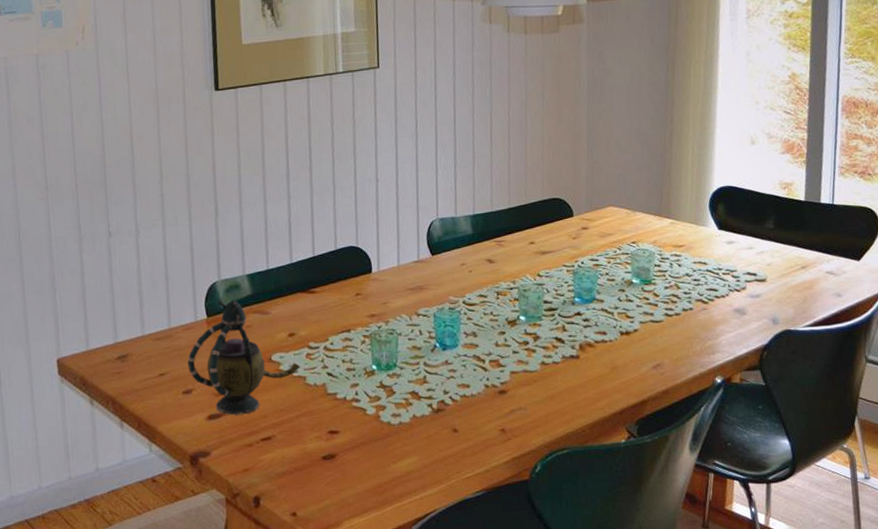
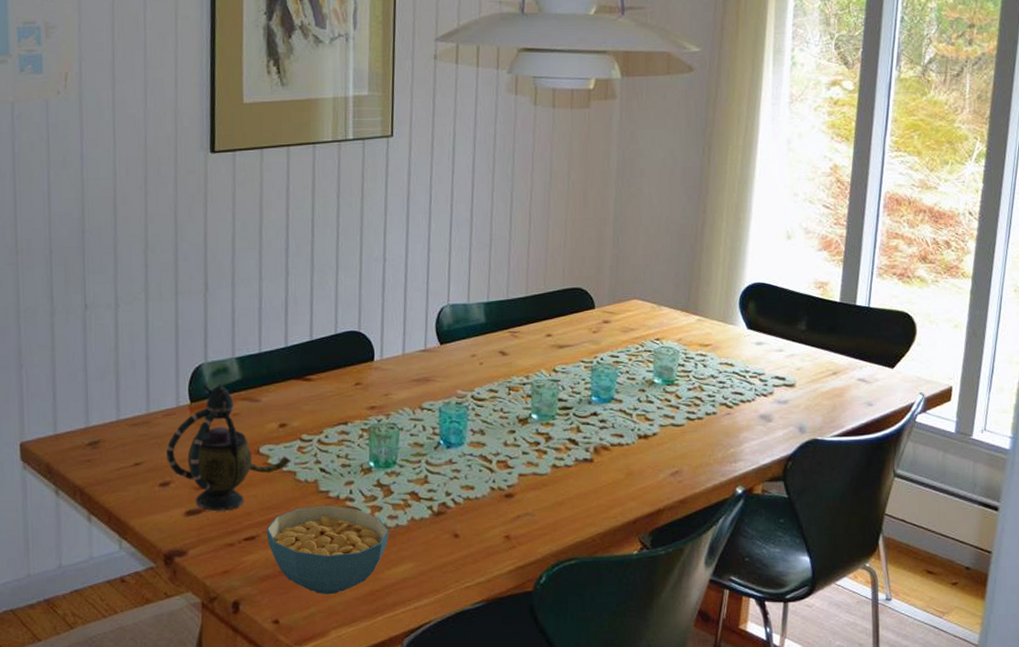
cereal bowl: none [281,406,394,489] -> present [266,506,389,595]

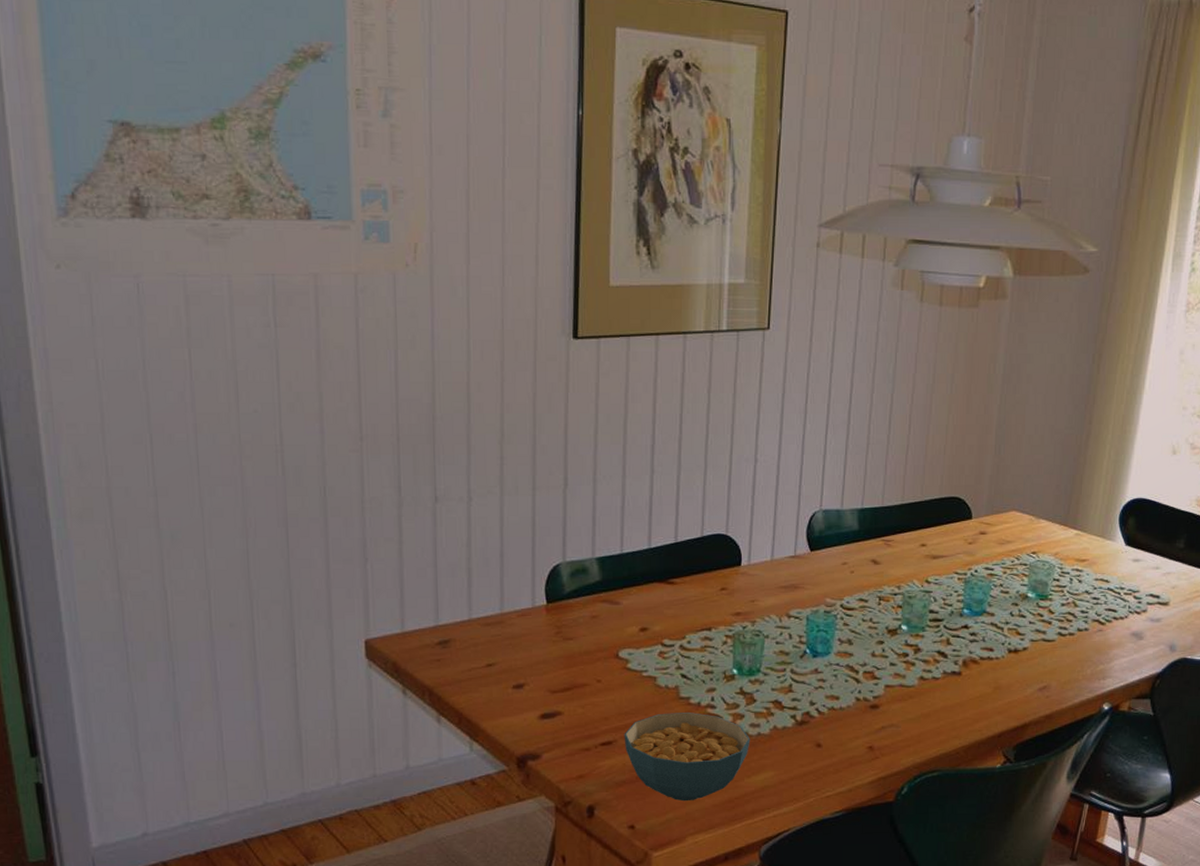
teapot: present [166,384,291,512] -> none [521,584,652,716]

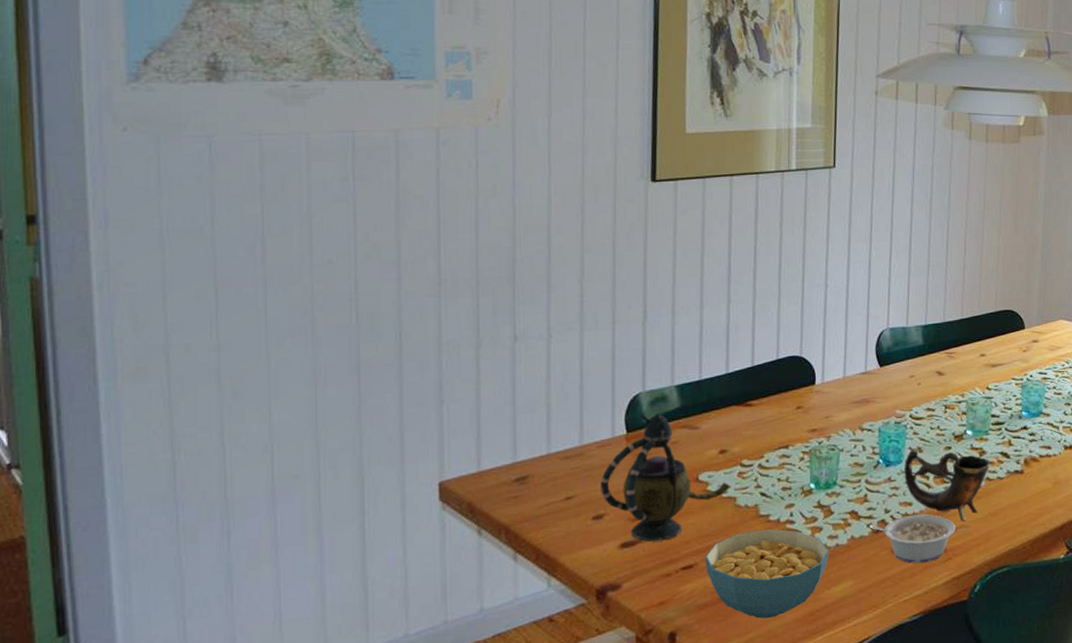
teapot: none [521,584,652,716] -> present [600,412,731,543]
legume: none [793,710,884,760] -> present [869,514,955,564]
cup: none [832,642,925,720] -> present [904,450,990,521]

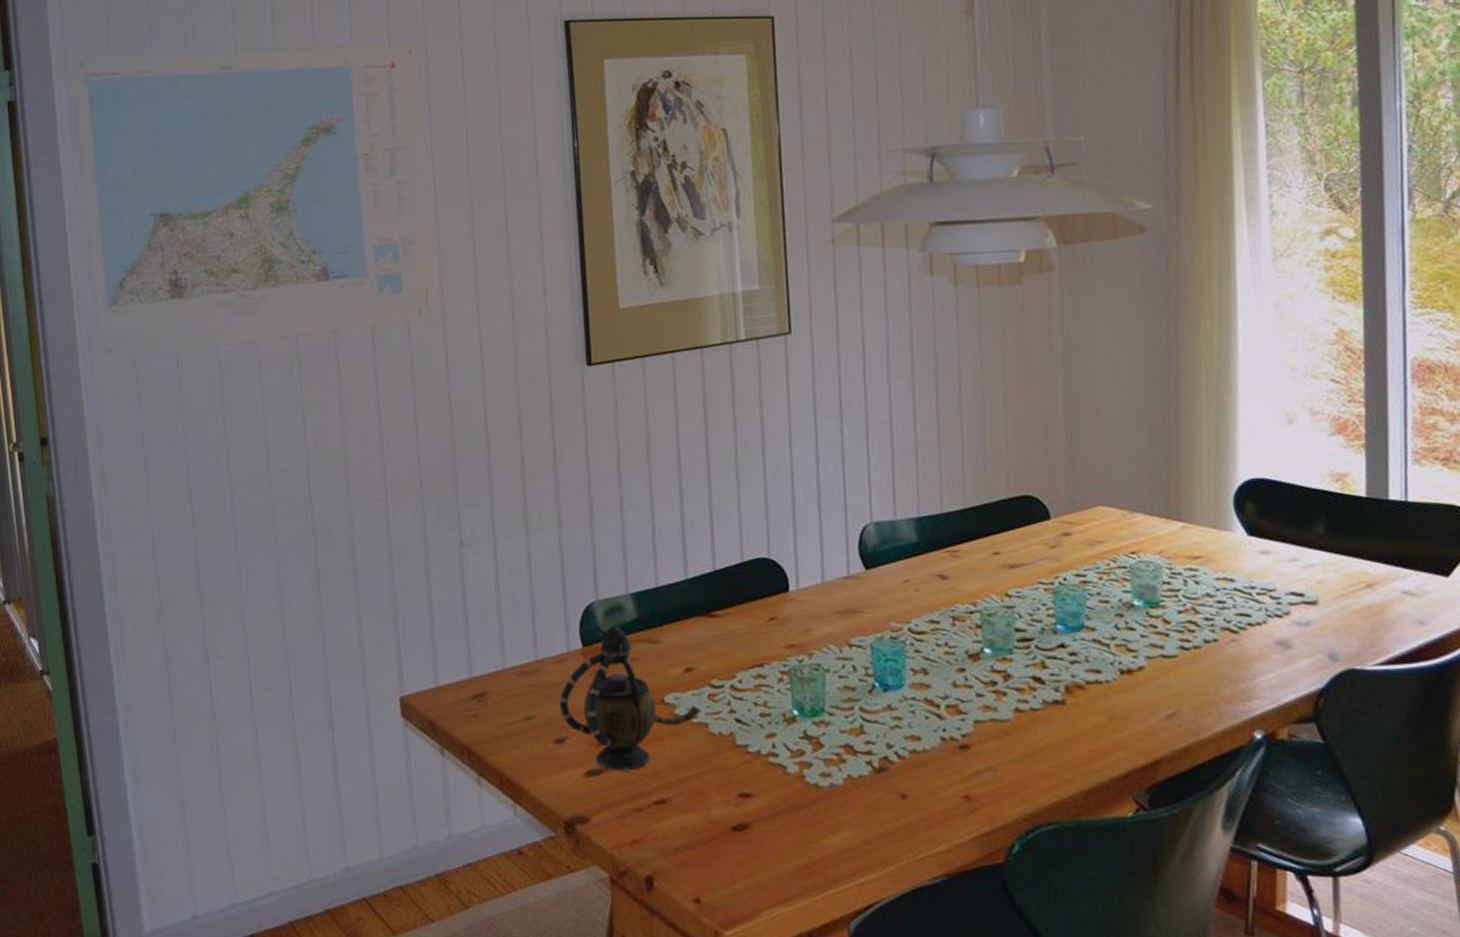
cereal bowl: present [705,529,829,619] -> none [678,762,823,869]
legume: present [869,514,955,564] -> none [868,752,980,814]
cup: present [904,450,990,521] -> none [906,672,1019,763]

